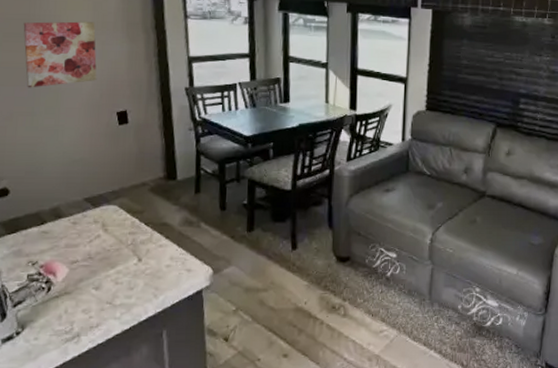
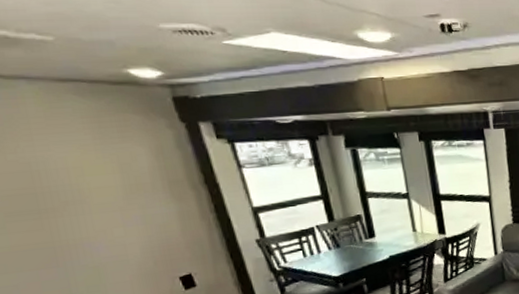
wall art: present [23,21,97,88] -> none [29,186,145,269]

